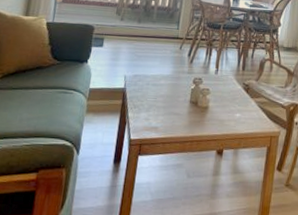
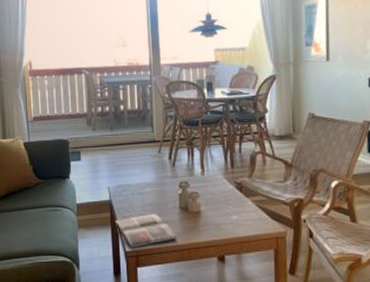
magazine: none [125,105,182,136] -> present [114,214,177,248]

